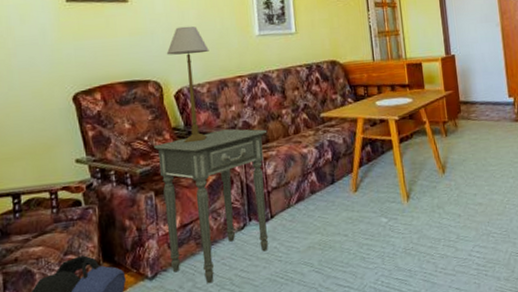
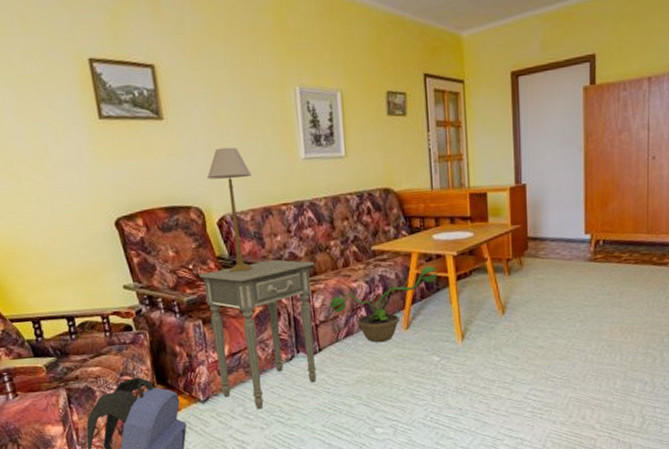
decorative plant: none [280,130,382,207] -> present [329,265,437,343]

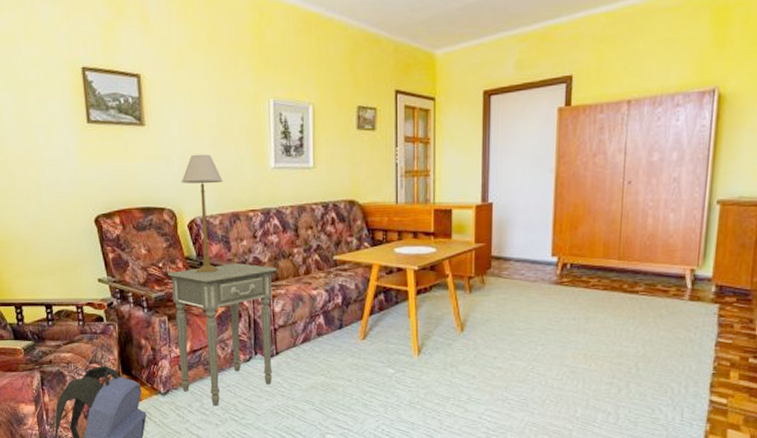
decorative plant: present [329,265,437,343] -> none [288,278,397,351]

